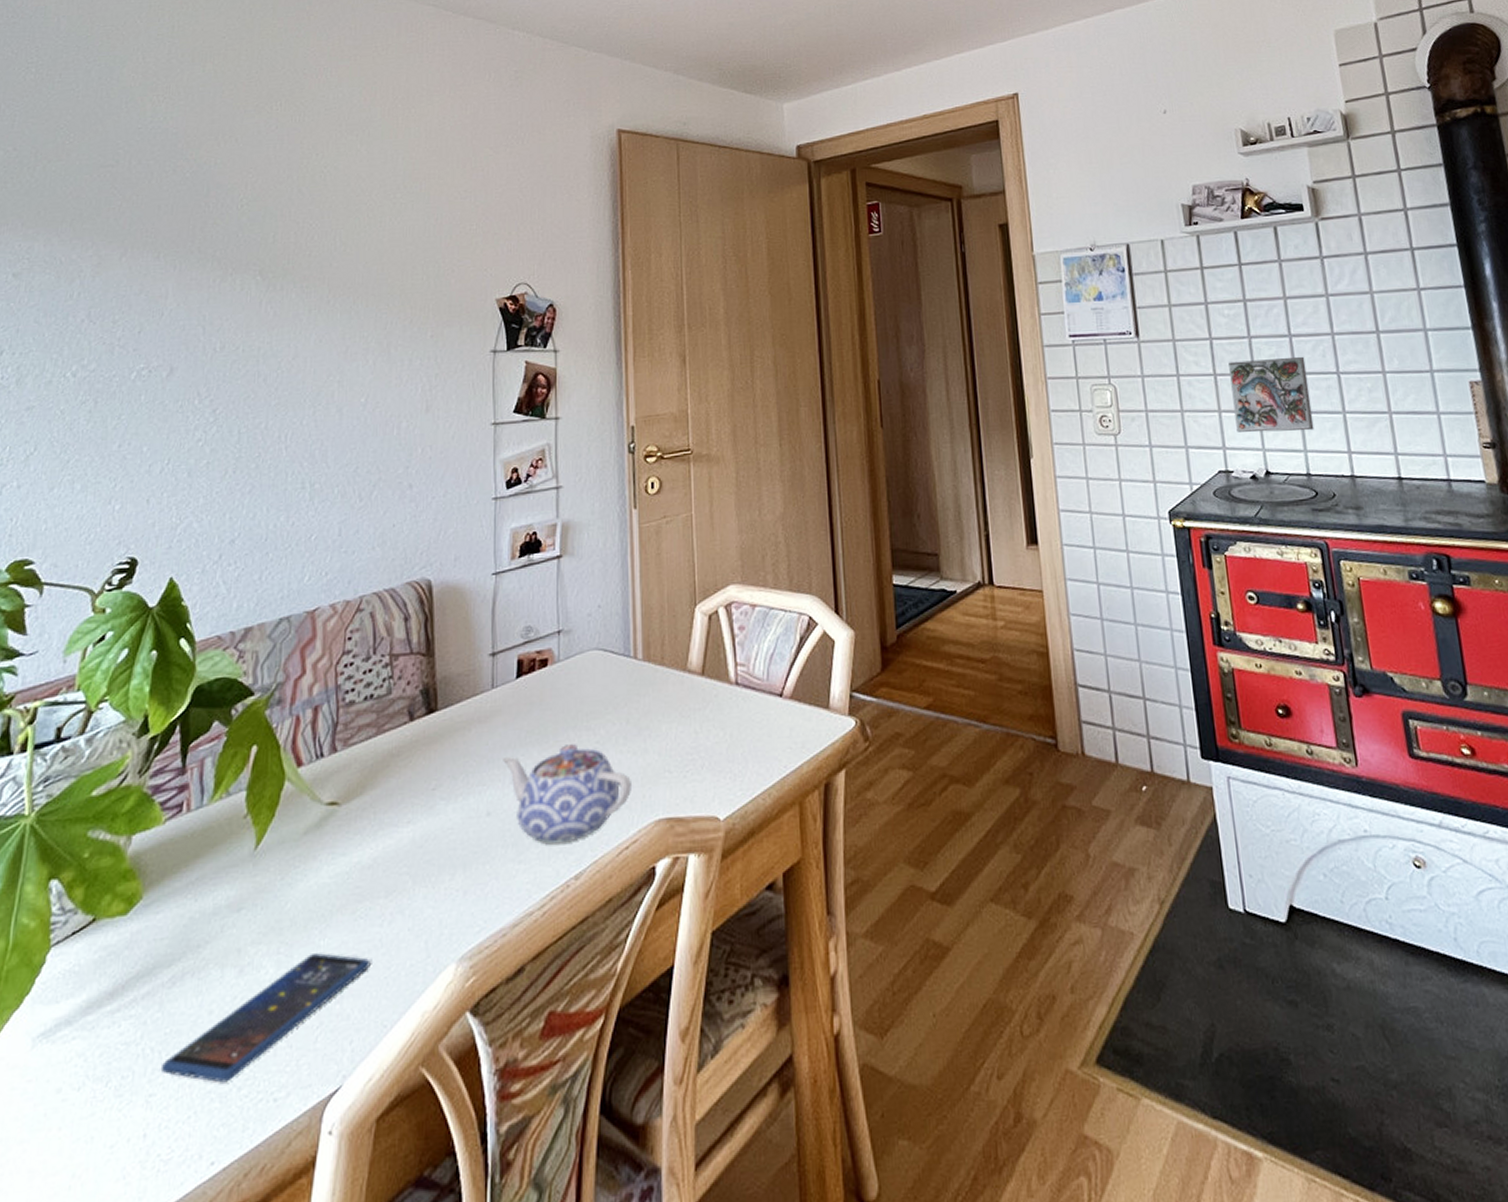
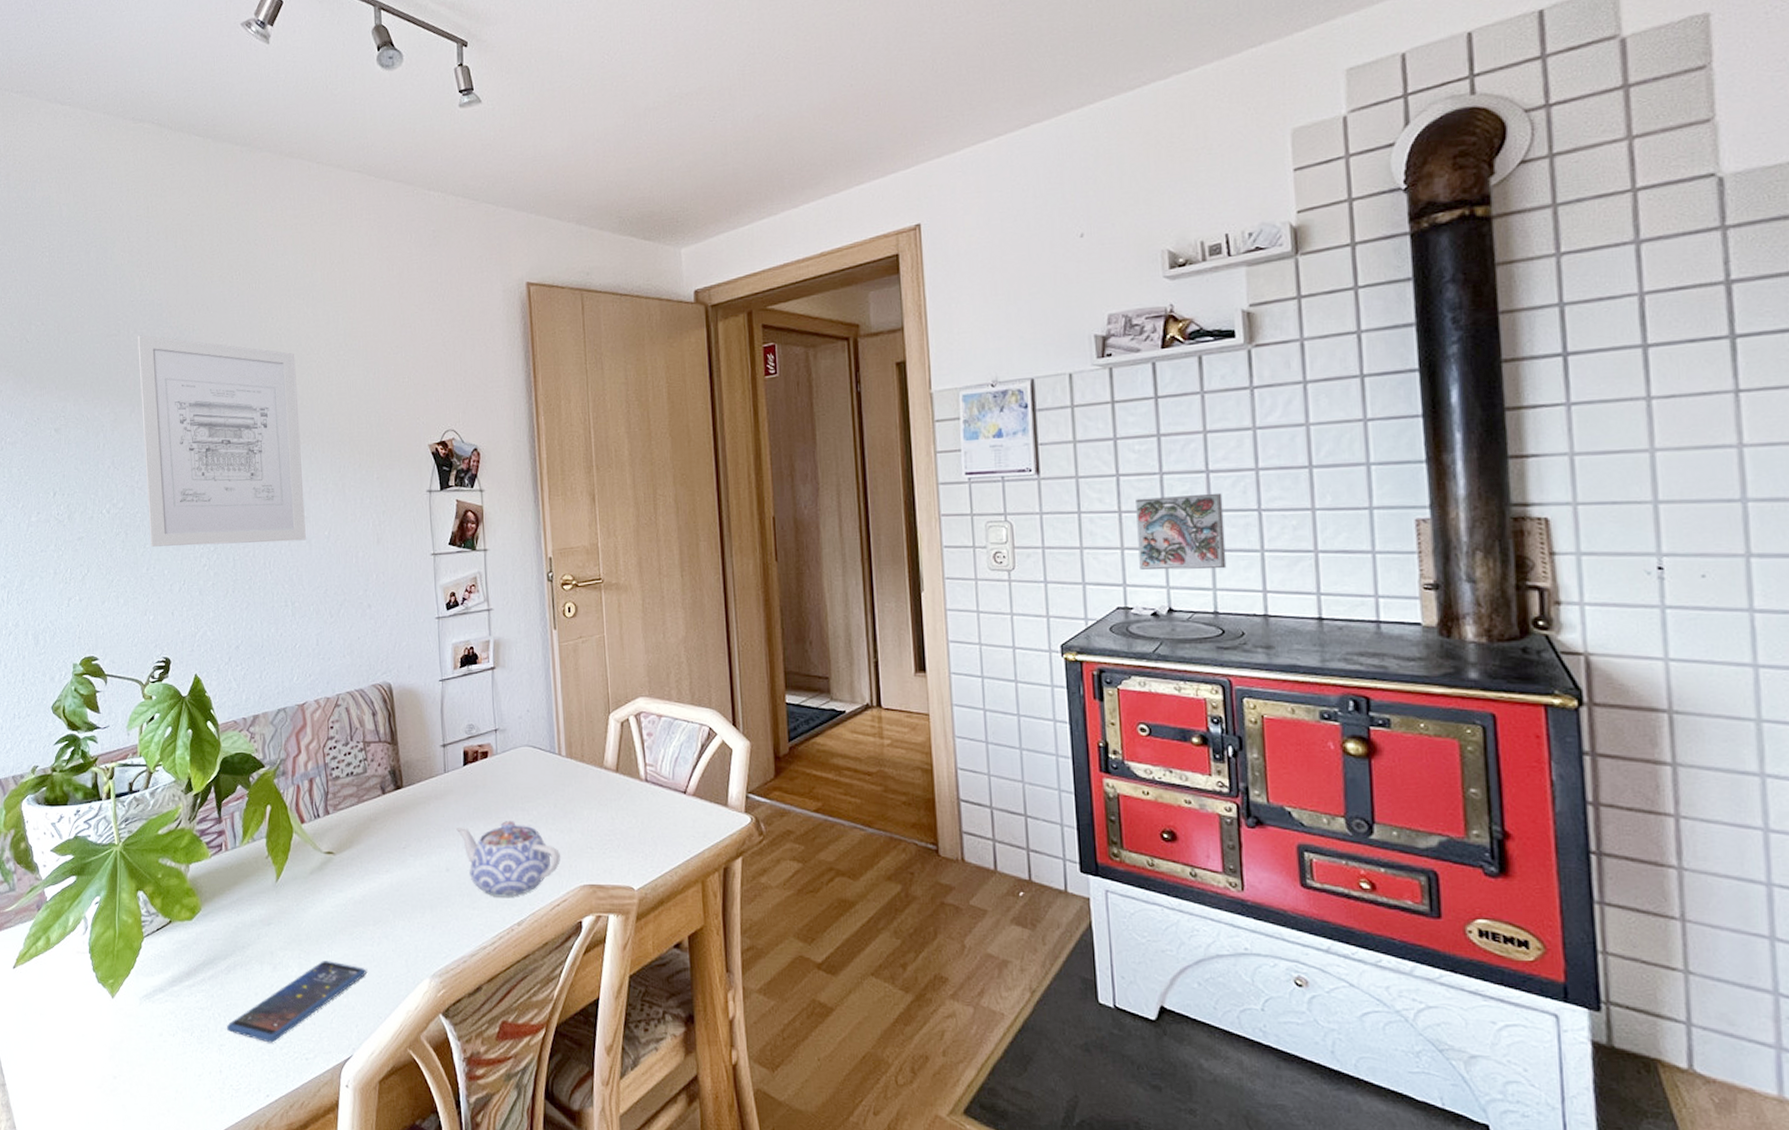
wall art: none [128,167,341,418] -> present [137,335,306,547]

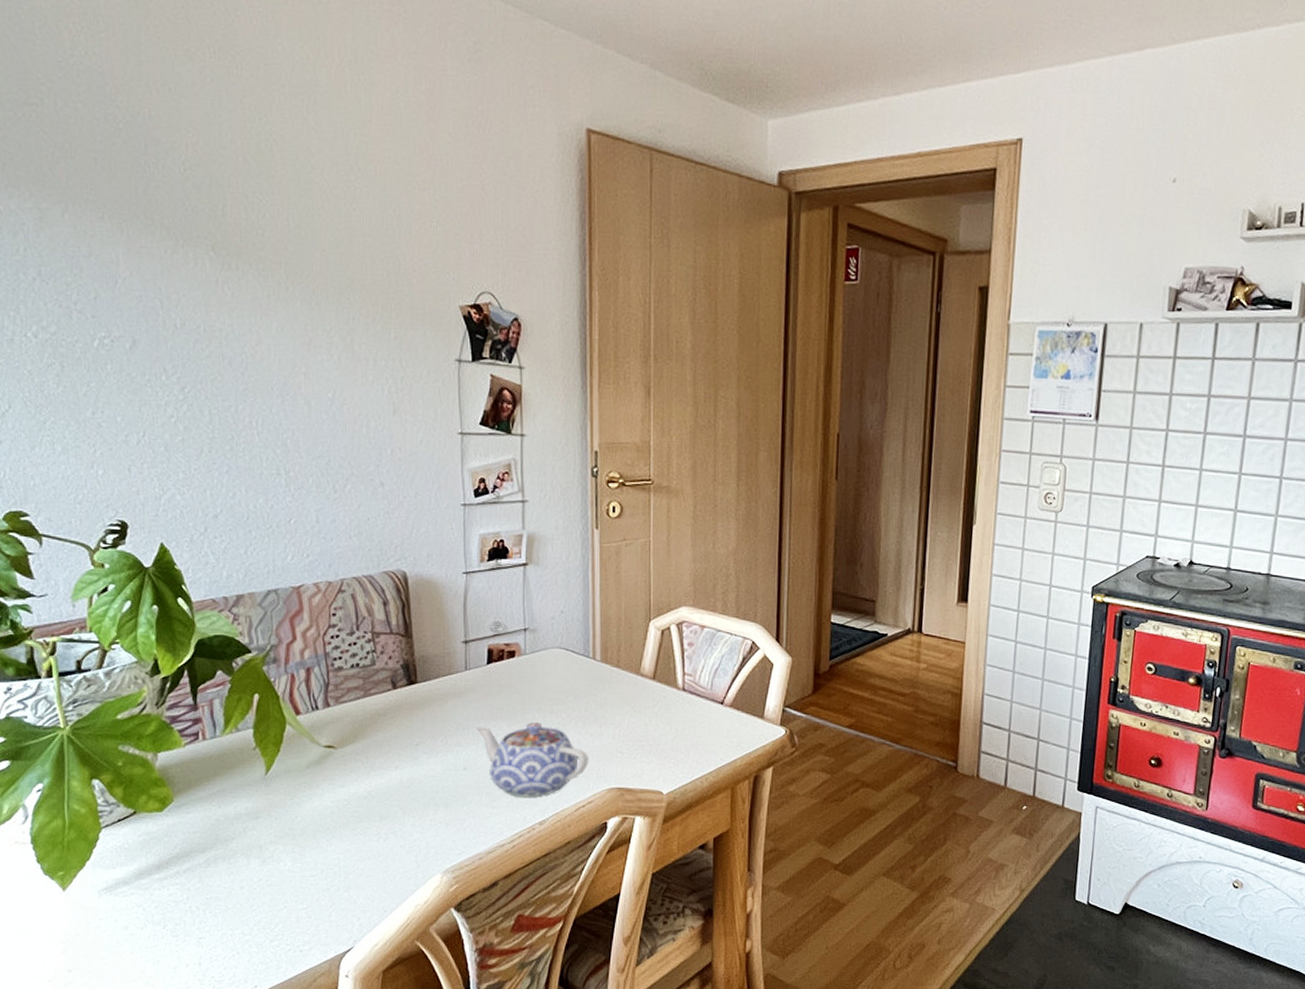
wall art: present [137,335,306,547] -> none [69,110,304,401]
smartphone: present [226,961,367,1043] -> none [206,855,371,936]
decorative tile: present [1136,492,1227,570] -> none [1172,455,1253,529]

